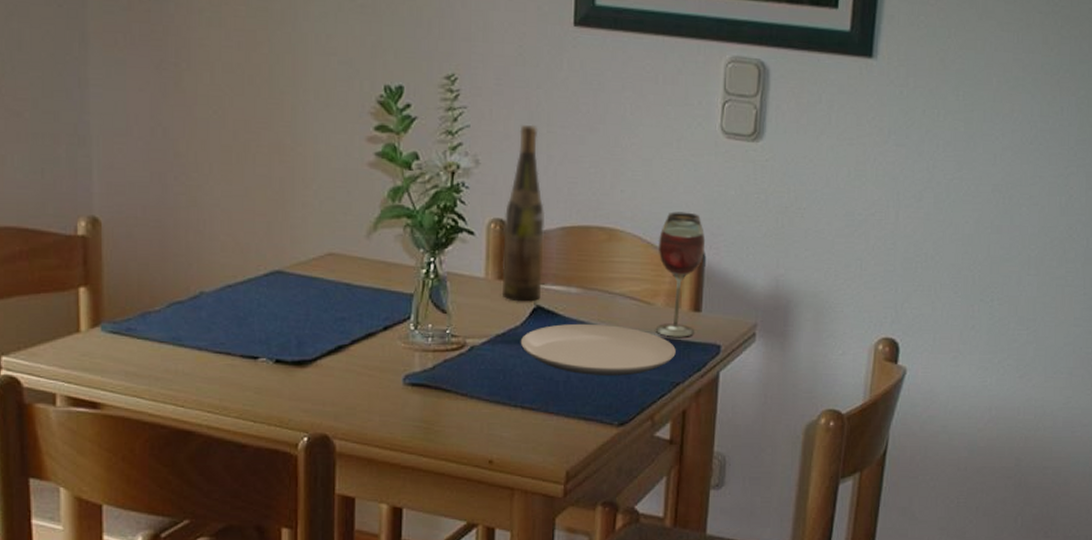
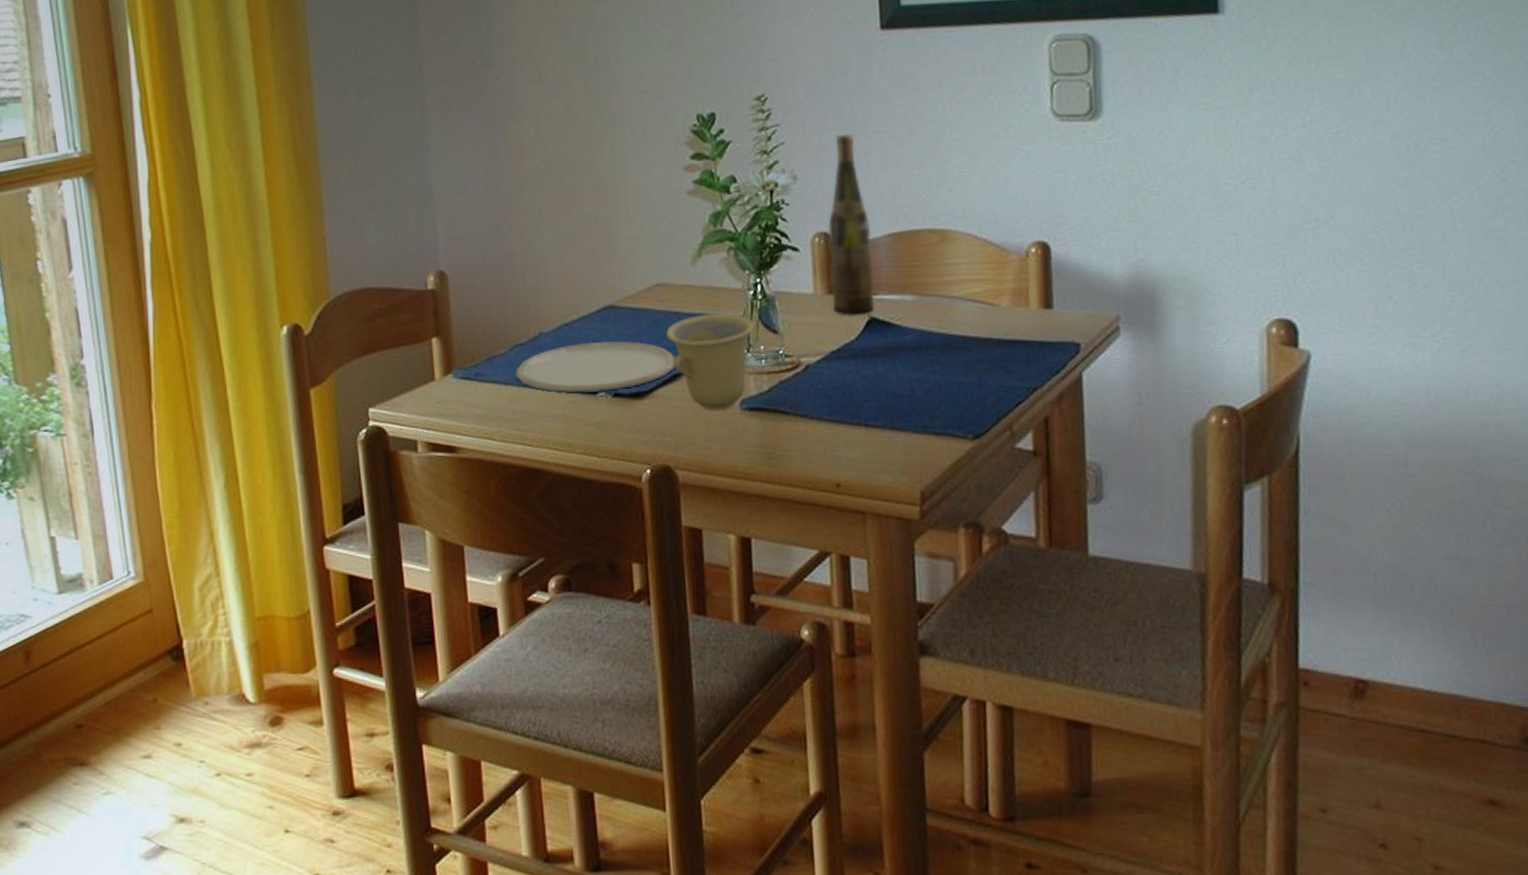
plate: none [171,306,343,357] -> present [515,341,676,393]
cup: none [335,288,425,383] -> present [666,313,755,410]
plate: present [520,323,676,376] -> none [857,331,1029,387]
wineglass: present [657,212,706,337] -> none [995,203,1049,339]

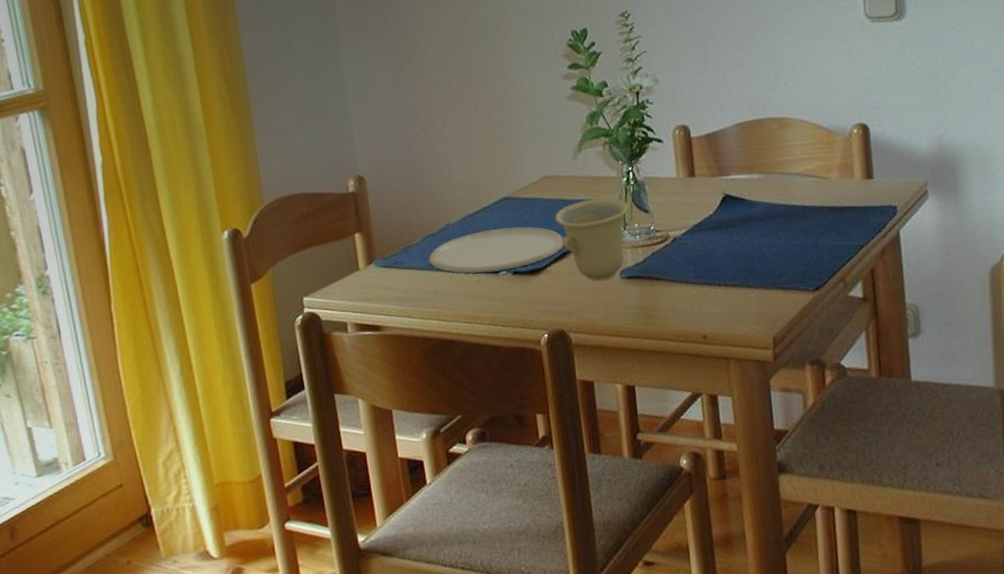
wine bottle: present [828,133,874,314] -> none [686,40,727,193]

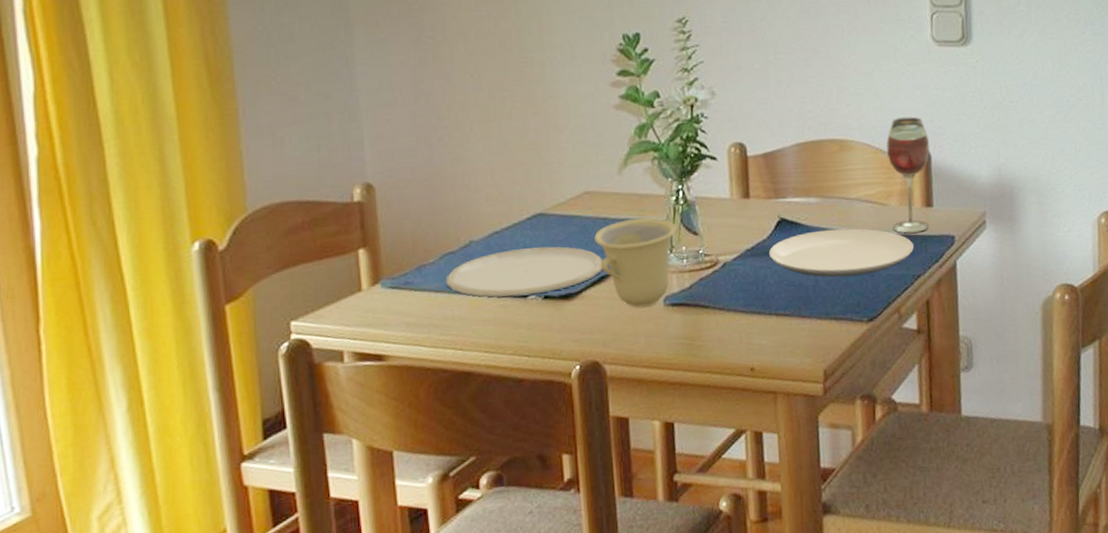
plate: none [715,202,856,249] -> present [768,228,914,278]
wineglass: none [824,92,870,205] -> present [886,117,930,233]

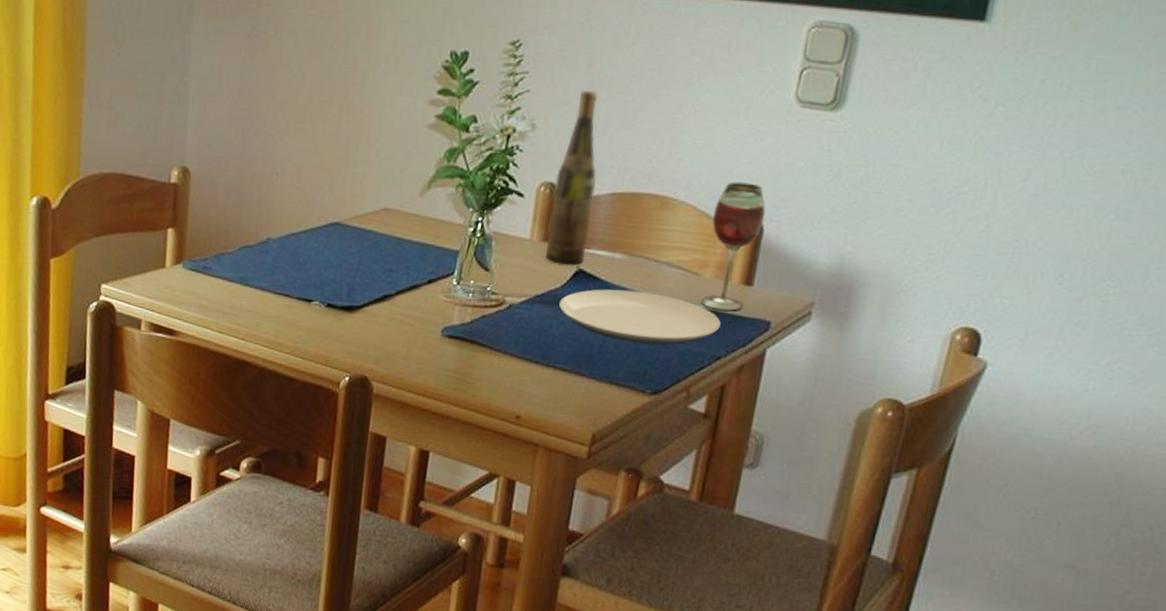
plate: present [445,246,604,297] -> none [239,253,391,301]
cup: present [594,217,677,308] -> none [385,243,469,334]
wine bottle: none [742,54,784,216] -> present [545,90,598,265]

